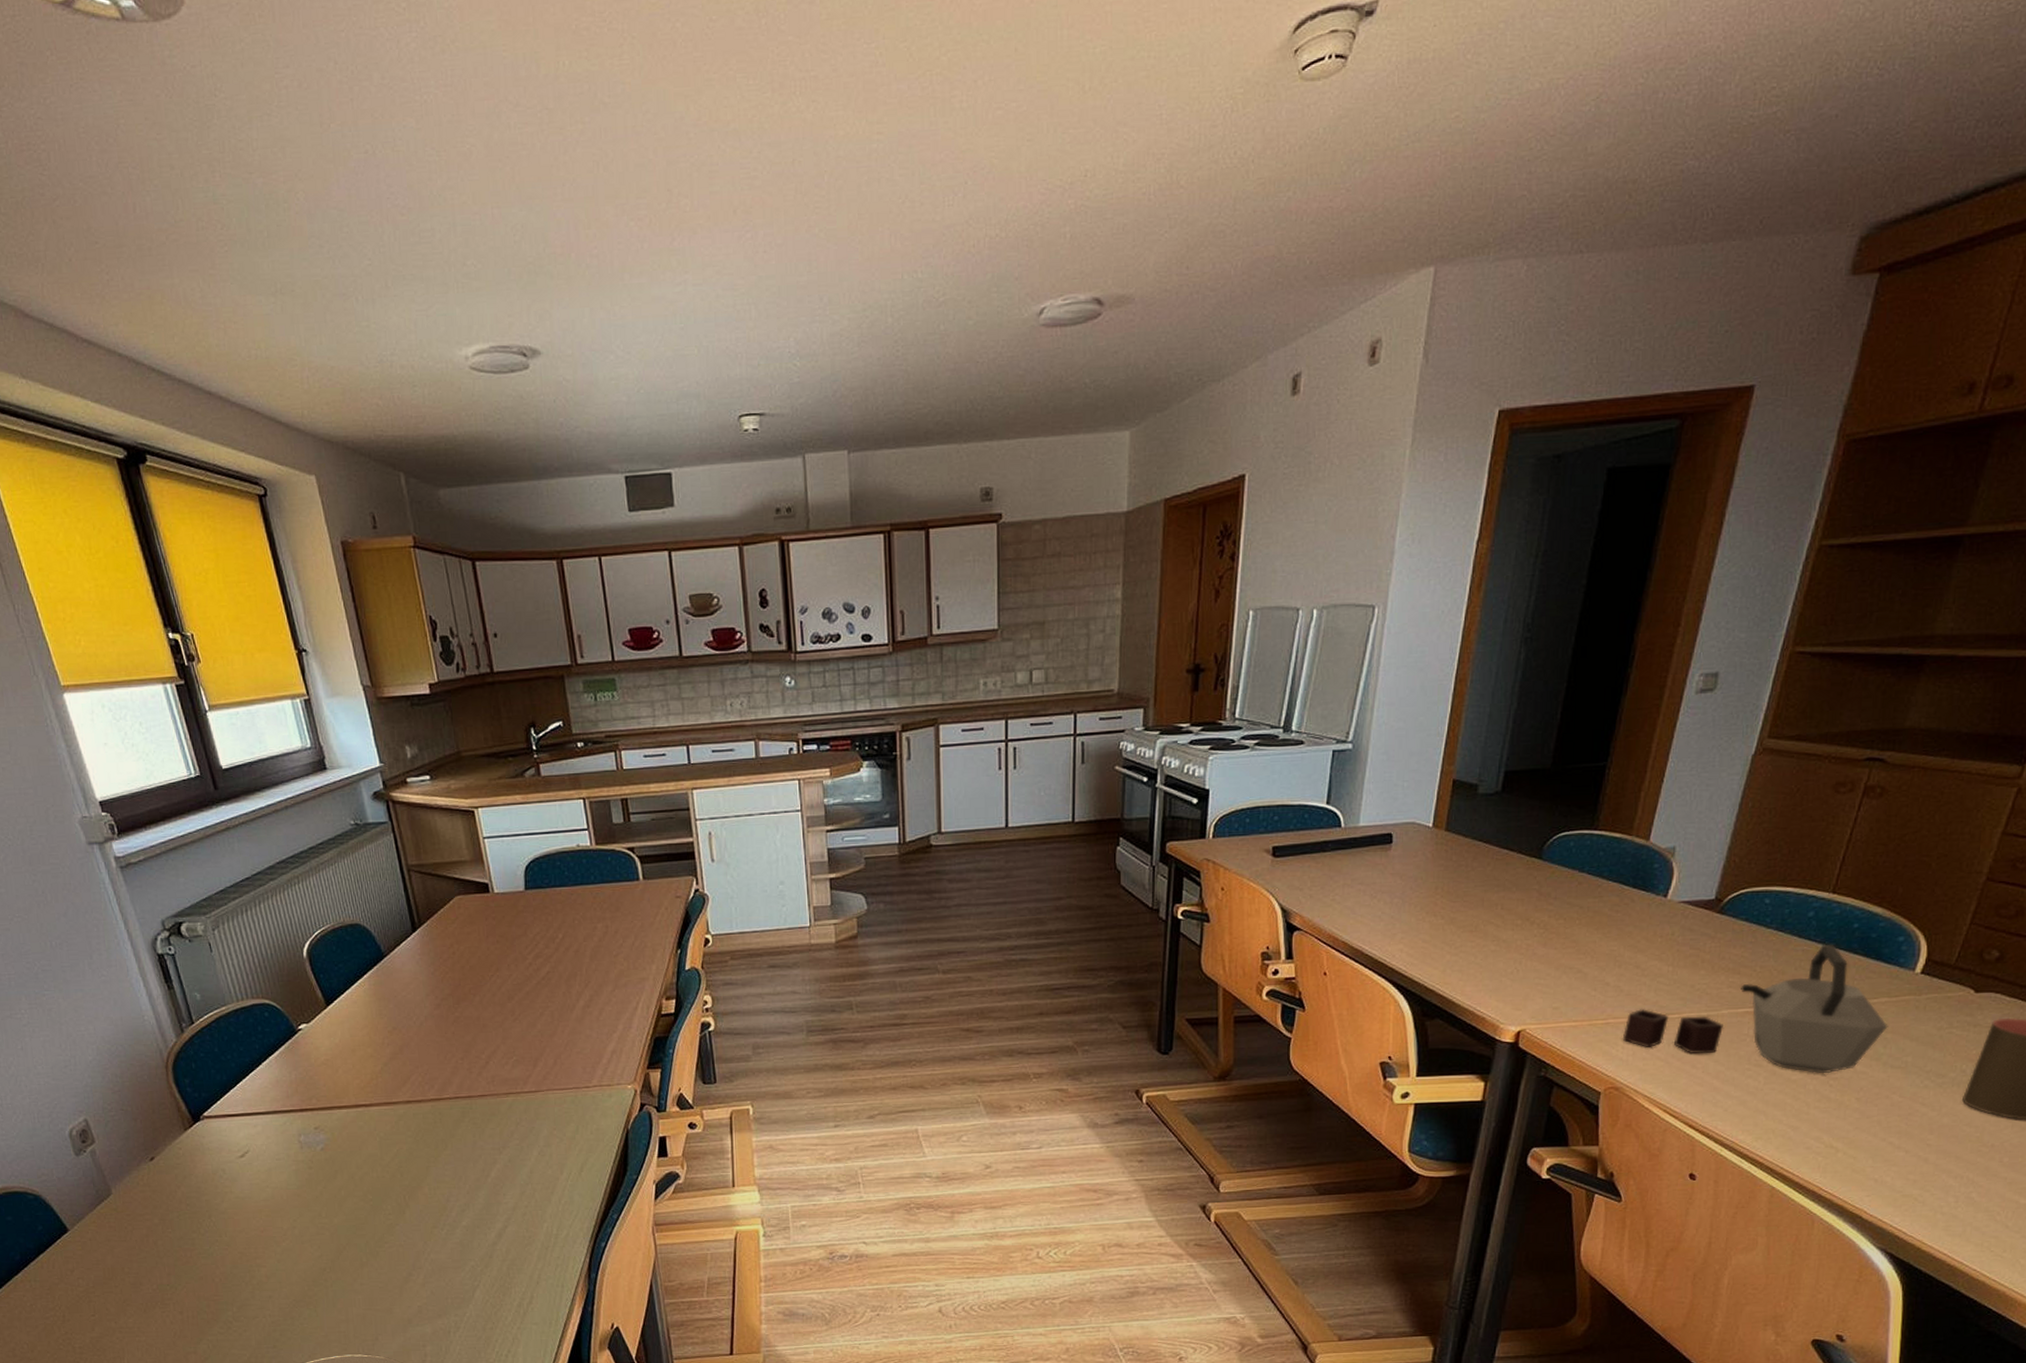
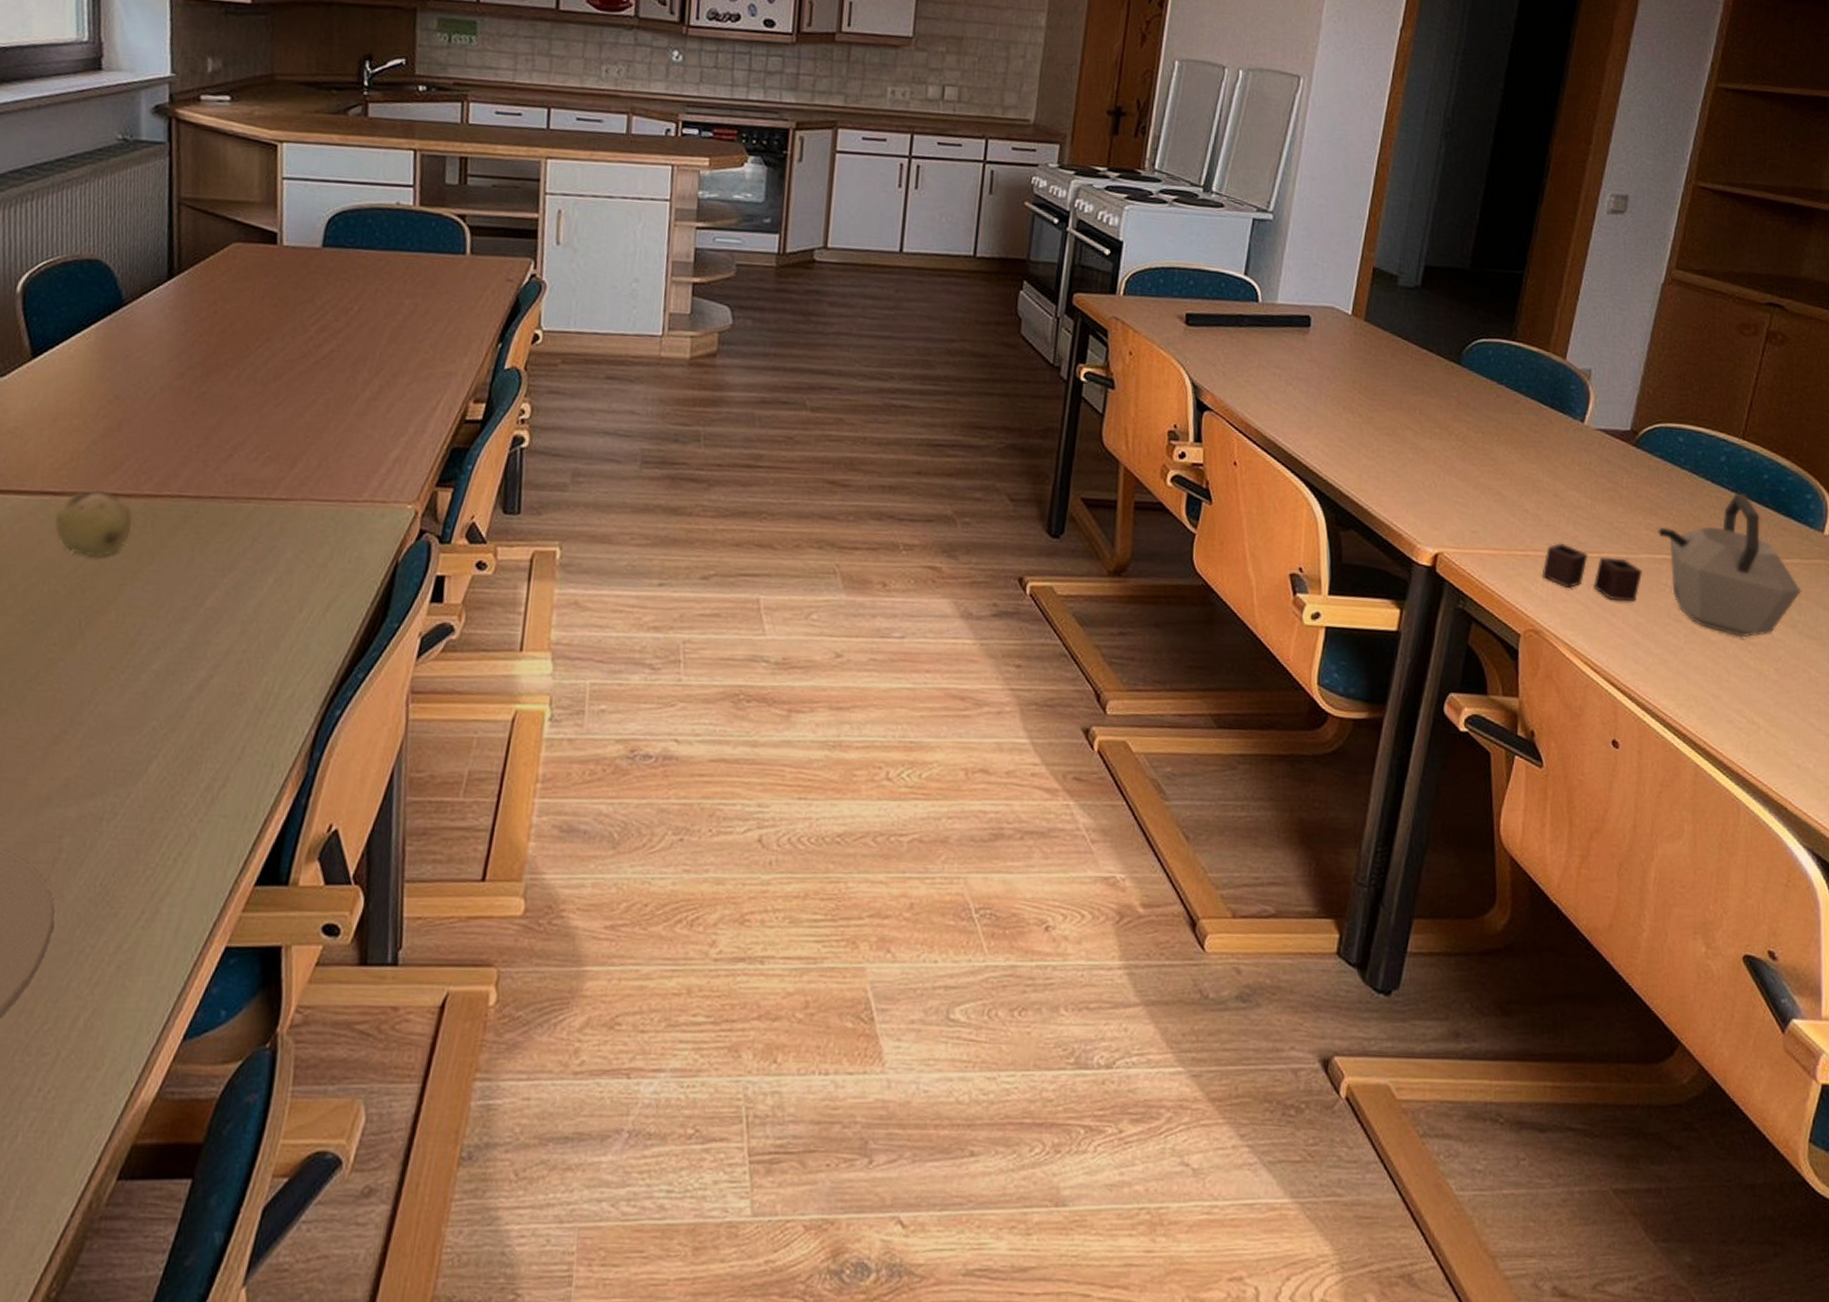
fruit: none [369,1099,427,1149] -> present [55,489,132,557]

